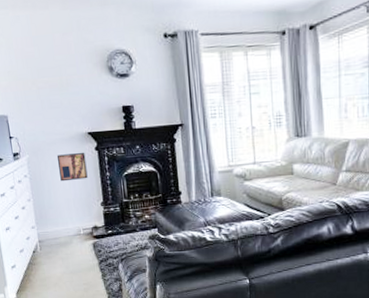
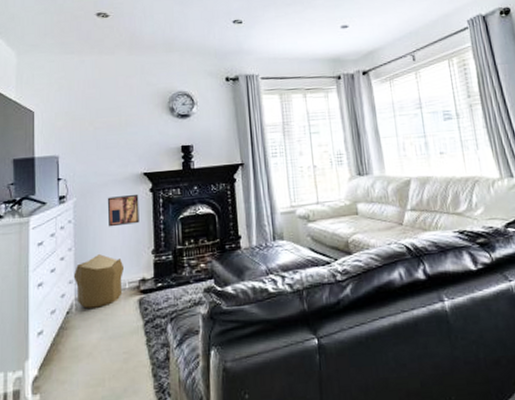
pouf: none [35,205,78,249] -> present [73,254,123,309]

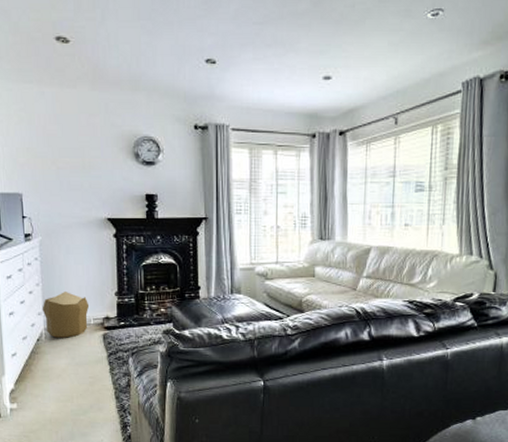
wall art: present [108,195,140,227] -> none [73,239,104,268]

